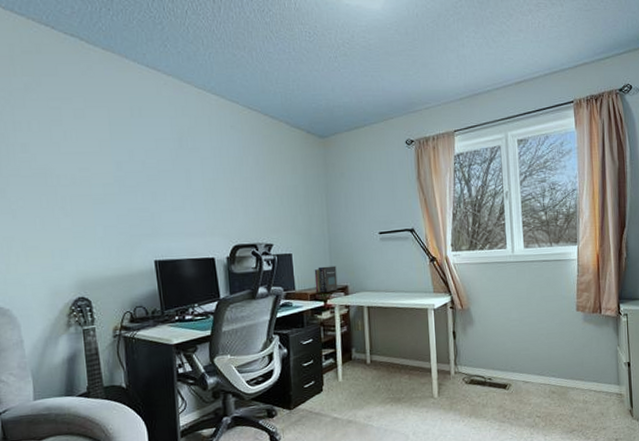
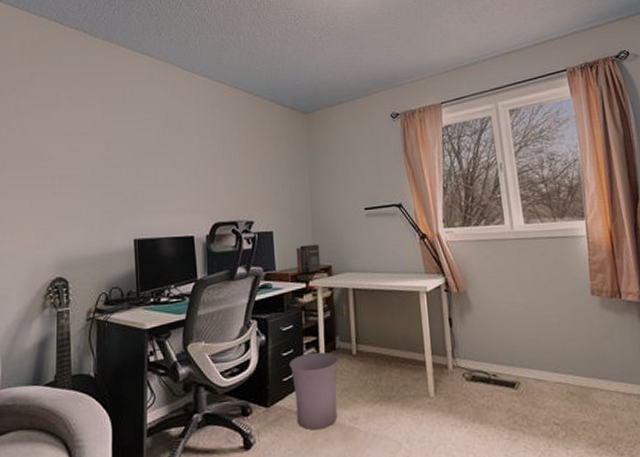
waste bin: none [310,362,355,428] -> present [289,352,339,430]

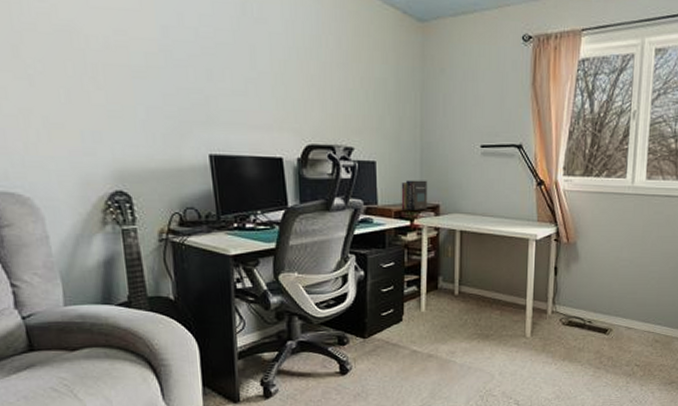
waste bin: present [289,352,339,430] -> none [389,290,440,361]

